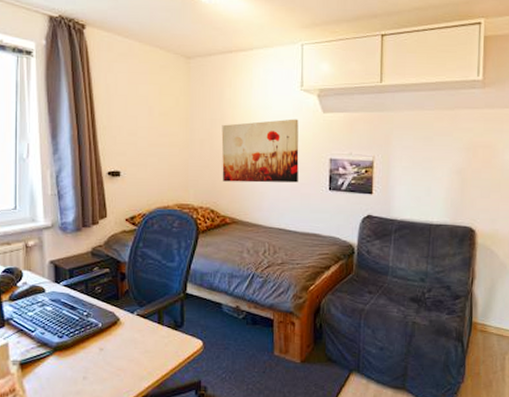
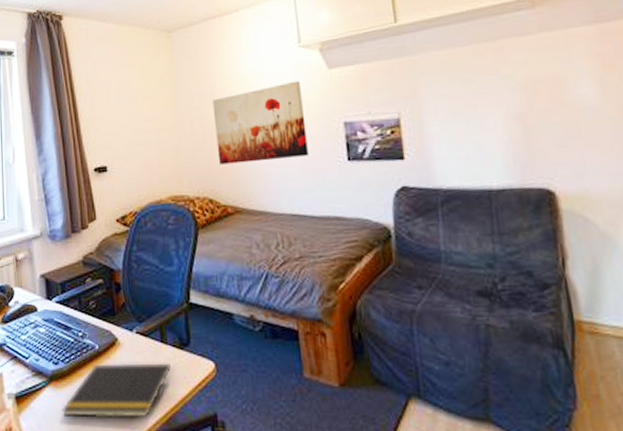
notepad: none [64,339,165,383] -> present [61,363,171,418]

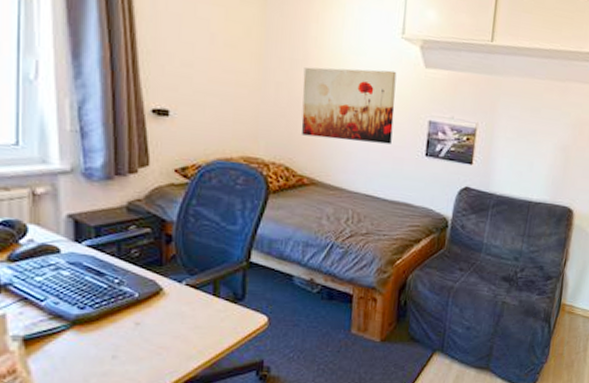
notepad: present [61,363,171,418] -> none [85,311,221,362]

